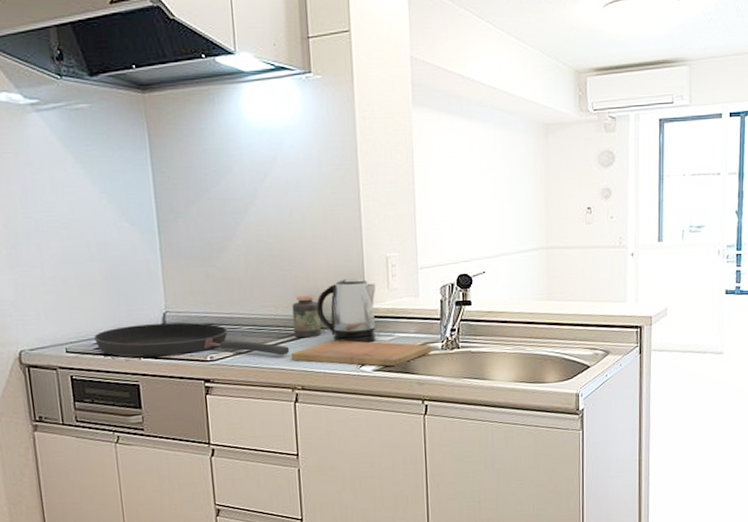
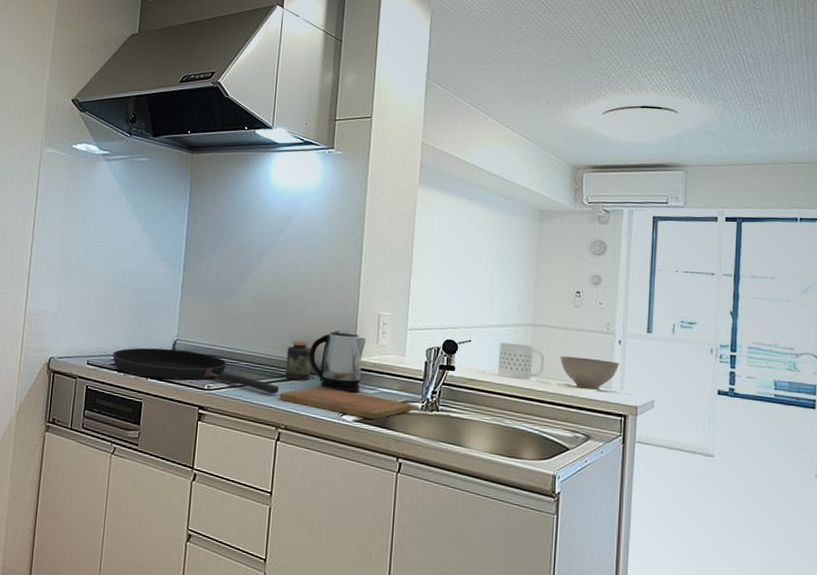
mug: none [514,268,560,306] -> present [498,342,544,380]
bowl: none [575,274,634,306] -> present [560,356,620,390]

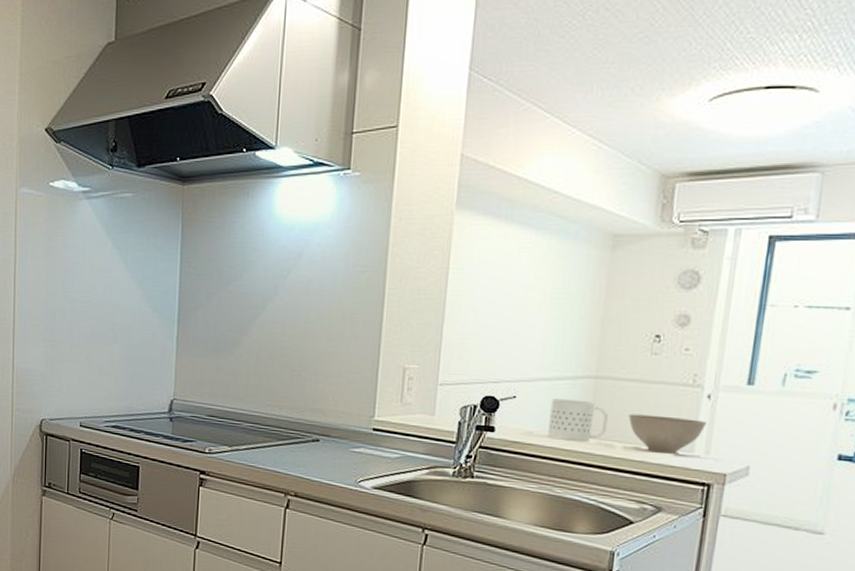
frying pan: present [112,347,280,394] -> none [106,408,288,458]
cutting board: present [279,386,412,420] -> none [288,449,442,487]
jar: present [285,340,311,381] -> none [295,398,324,444]
kettle: present [309,329,367,393] -> none [321,386,389,457]

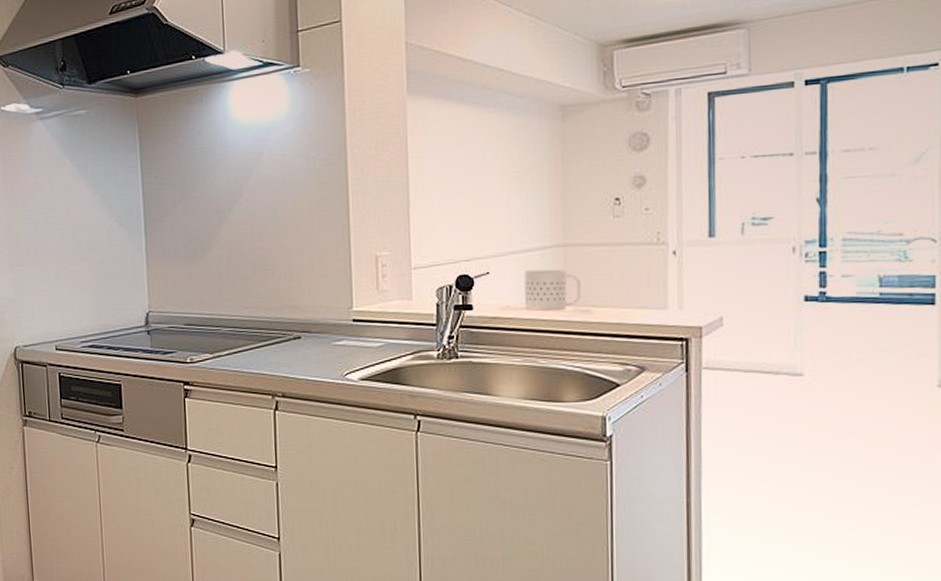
bowl: present [628,414,708,454] -> none [600,276,677,313]

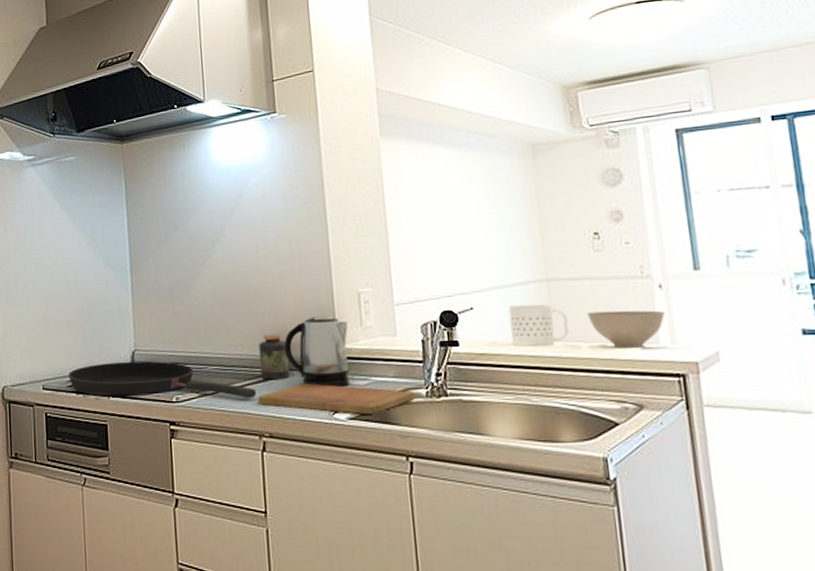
frying pan: none [81,322,271,360] -> present [68,361,257,399]
cutting board: none [271,345,426,376] -> present [257,383,415,415]
jar: none [274,296,304,342] -> present [258,333,290,380]
kettle: none [300,278,365,349] -> present [284,315,351,387]
bowl: none [600,276,677,313] -> present [586,310,666,349]

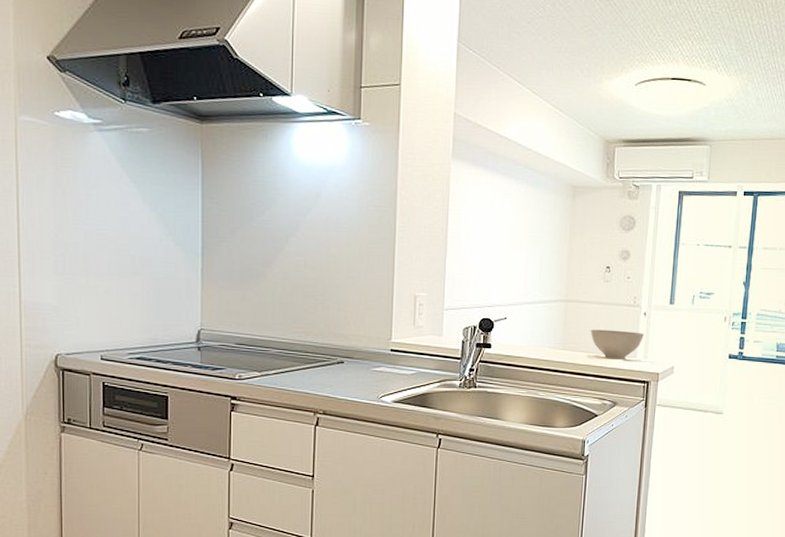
frying pan: present [68,361,257,399] -> none [130,339,316,380]
cutting board: present [257,383,415,415] -> none [315,370,450,400]
jar: present [258,333,290,380] -> none [321,325,347,366]
kettle: present [284,315,351,387] -> none [345,312,403,375]
mug: present [508,304,569,348] -> none [532,319,576,354]

